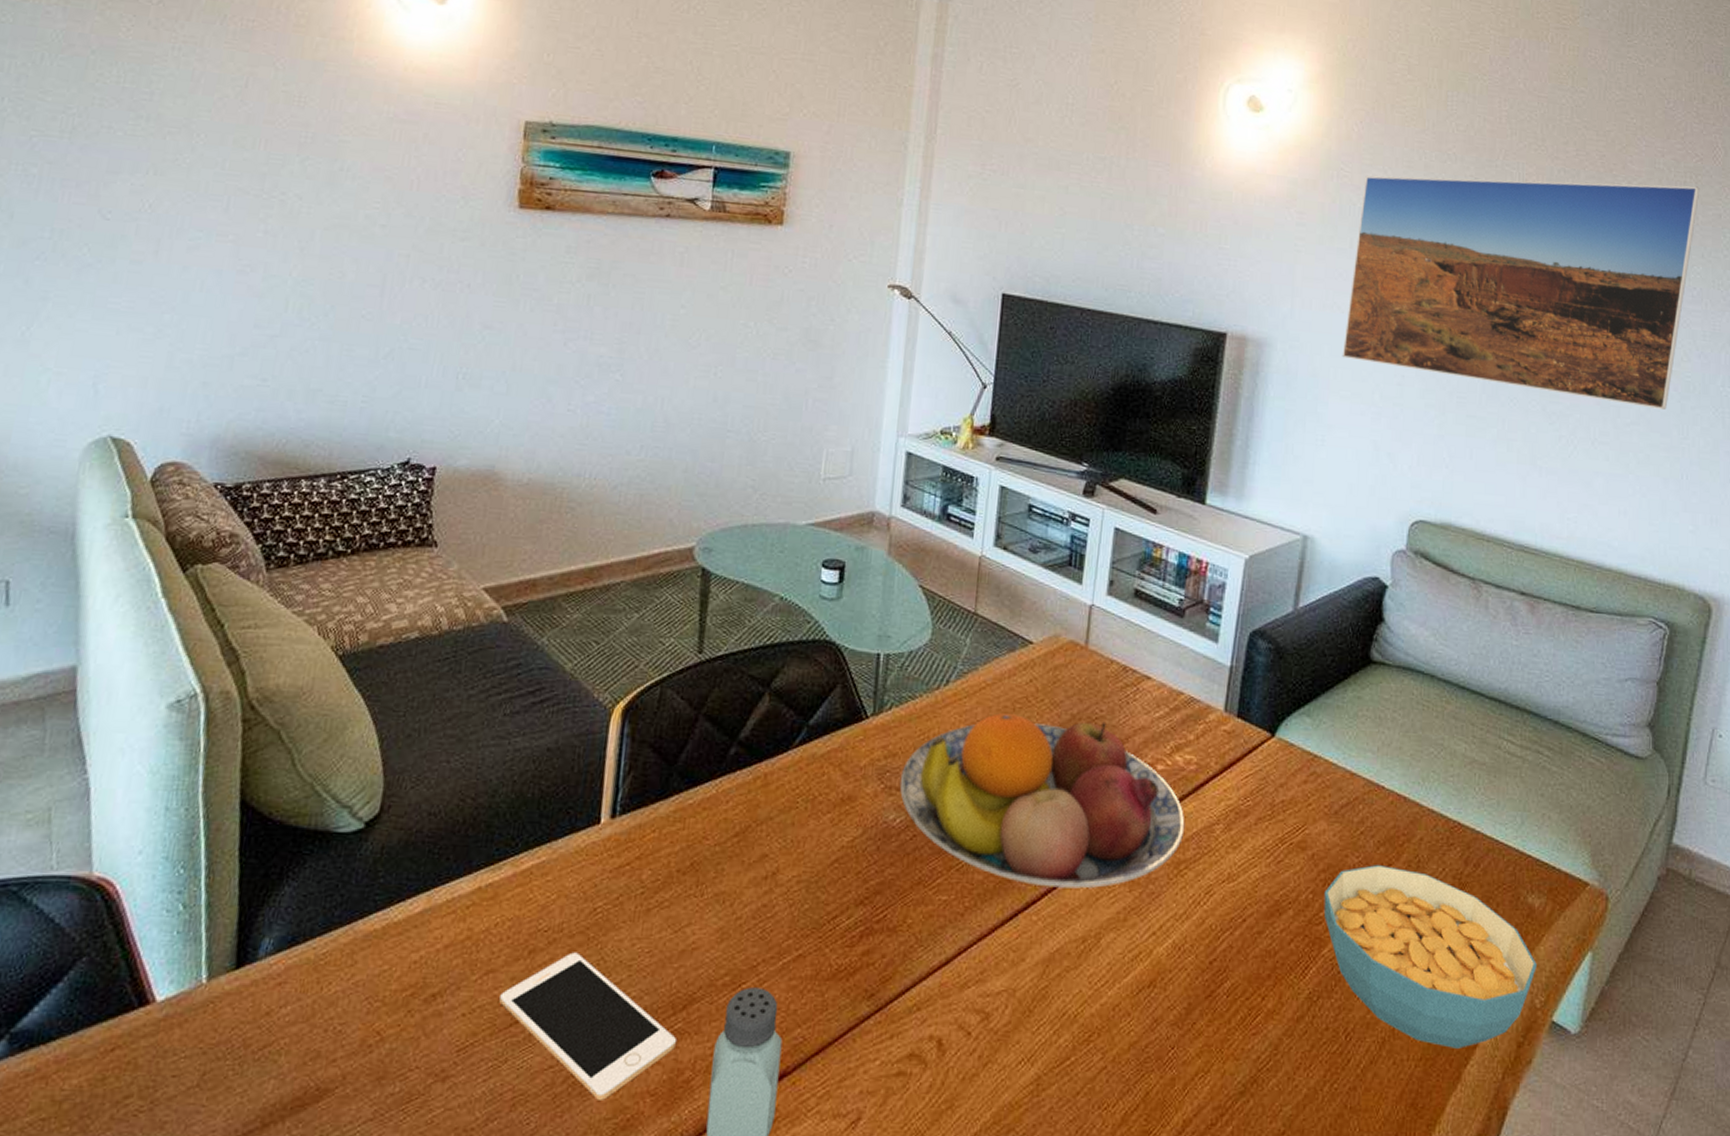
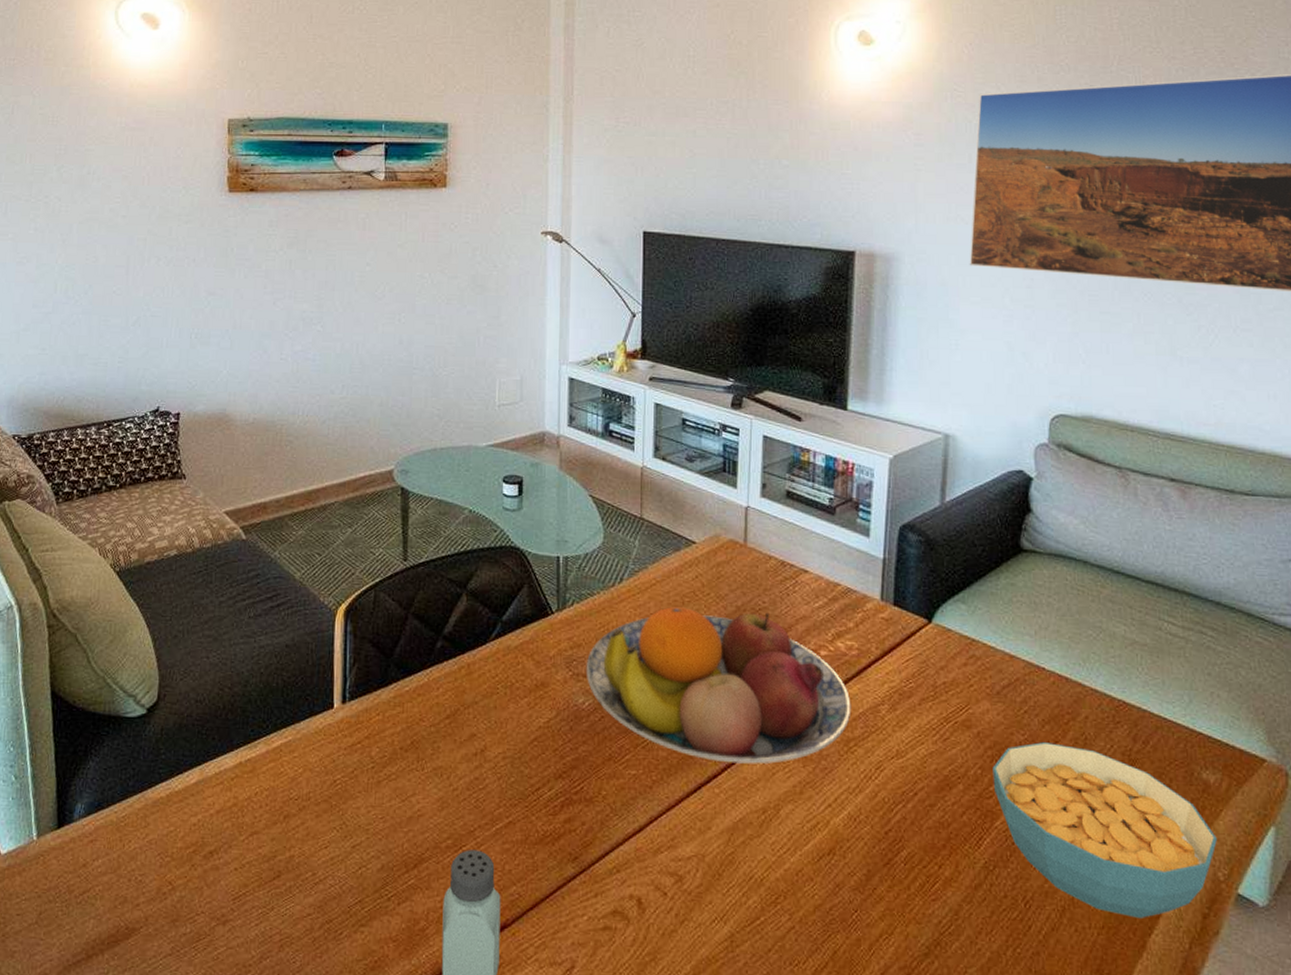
cell phone: present [499,952,677,1100] -> none [263,817,412,944]

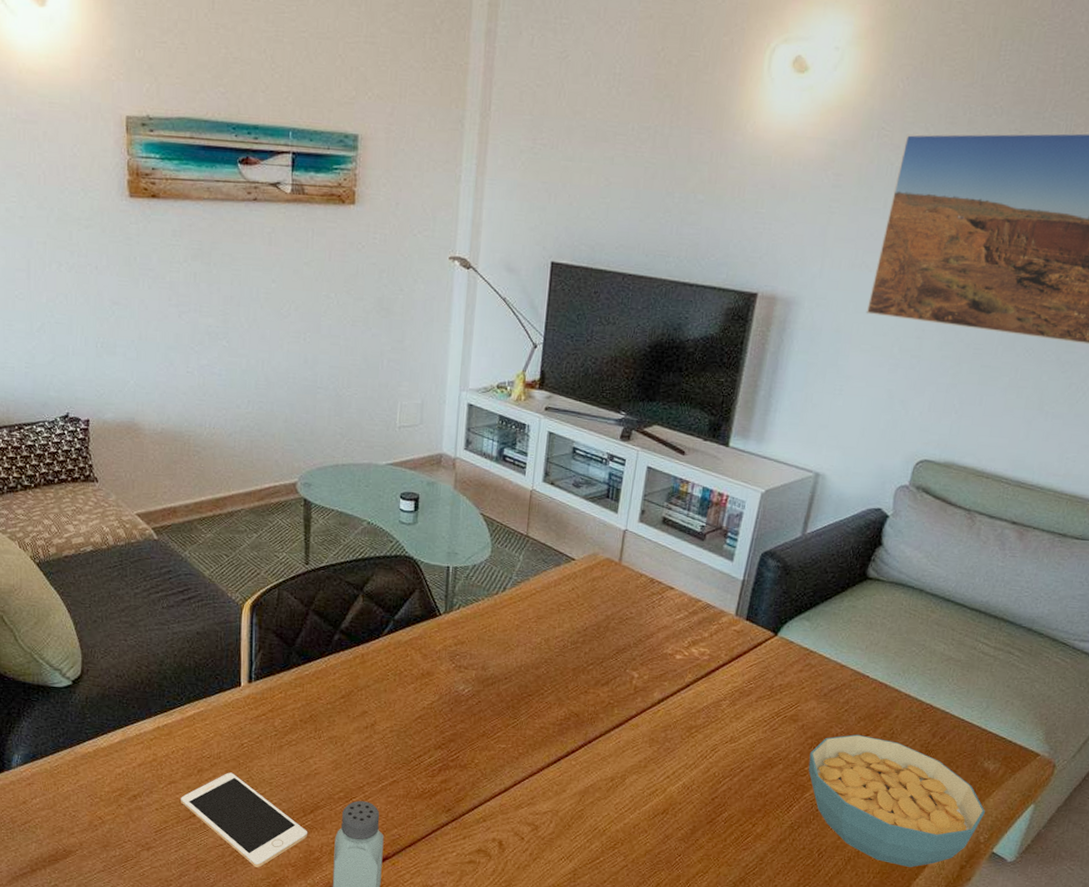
cell phone: none [263,817,412,944] -> present [181,772,308,868]
fruit bowl: present [586,607,851,764] -> none [467,613,698,744]

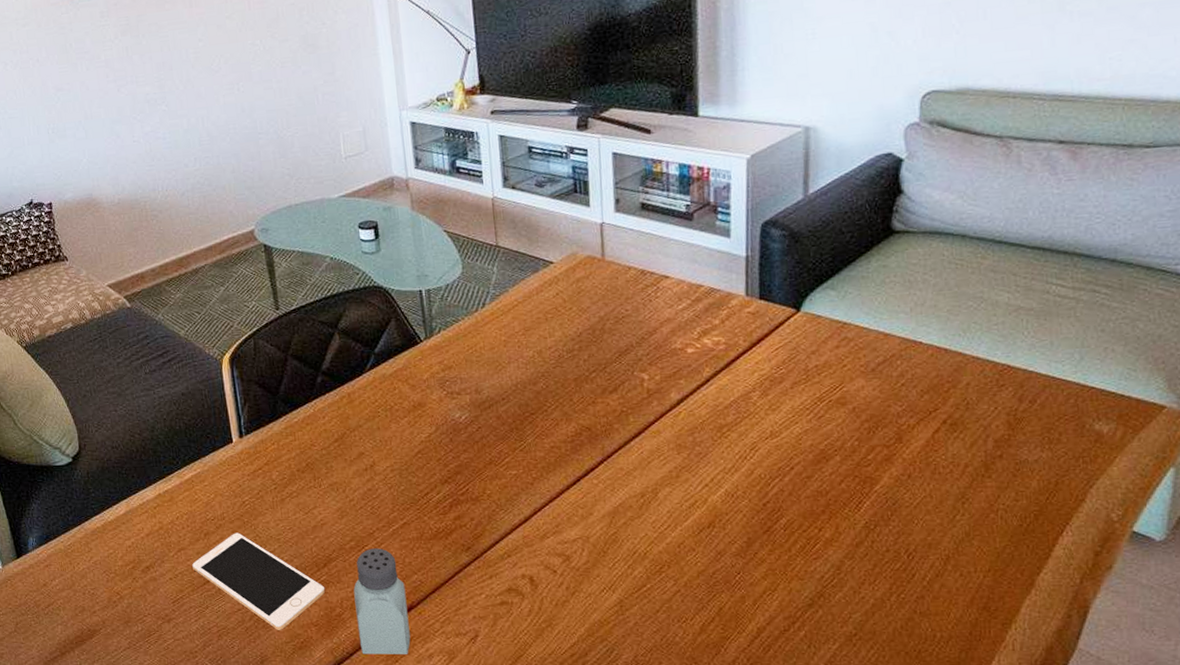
cereal bowl: present [808,734,985,867] -> none [870,410,1110,560]

